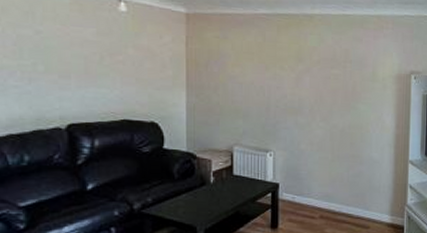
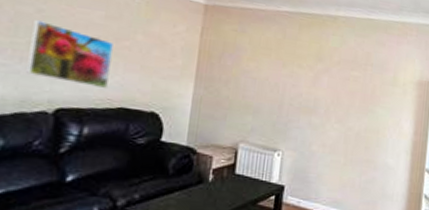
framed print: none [35,42,109,103] -> present [26,20,113,89]

